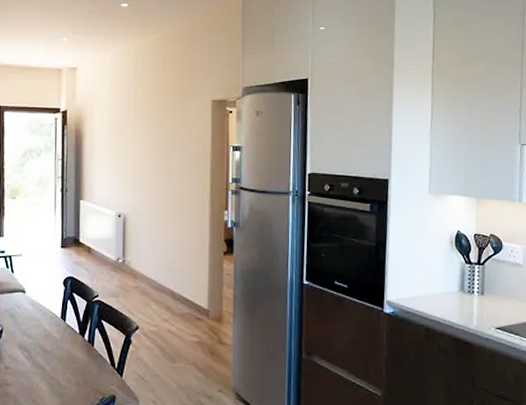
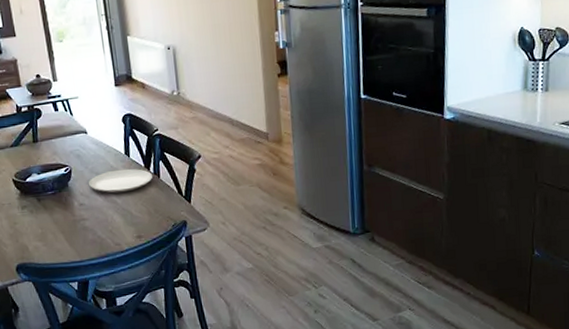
plate: none [18,333,87,359] -> present [88,168,153,194]

